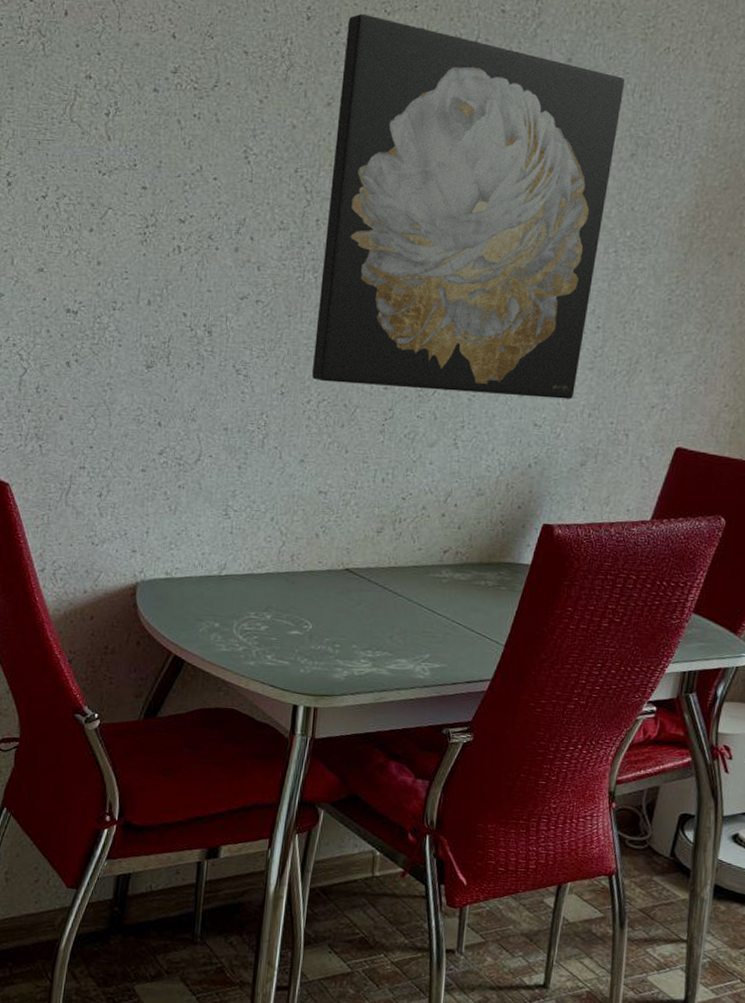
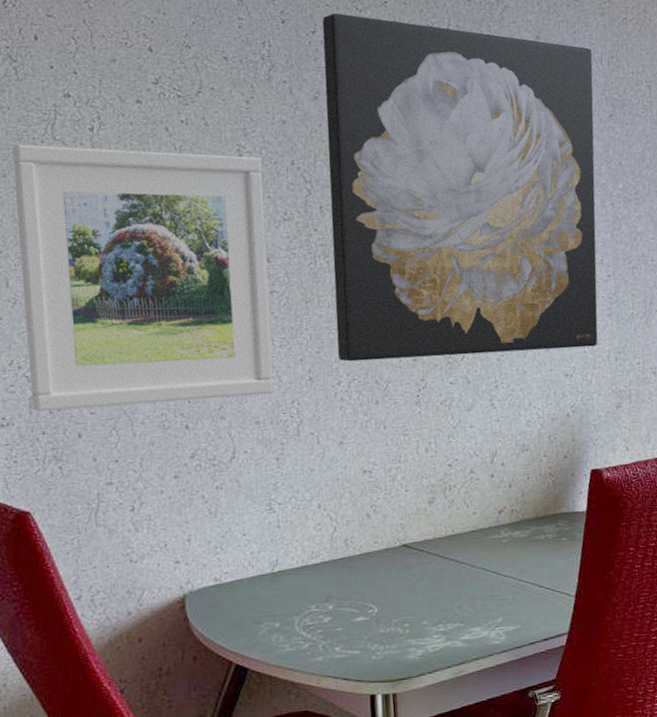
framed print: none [21,122,267,403] -> present [13,144,273,412]

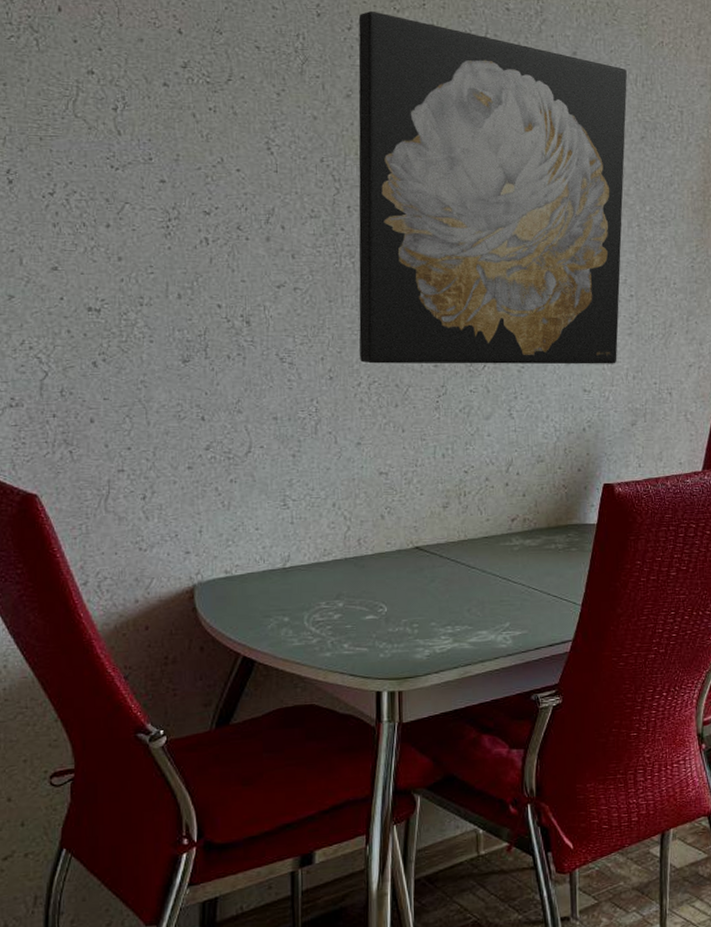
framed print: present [13,144,273,412] -> none [31,118,293,394]

